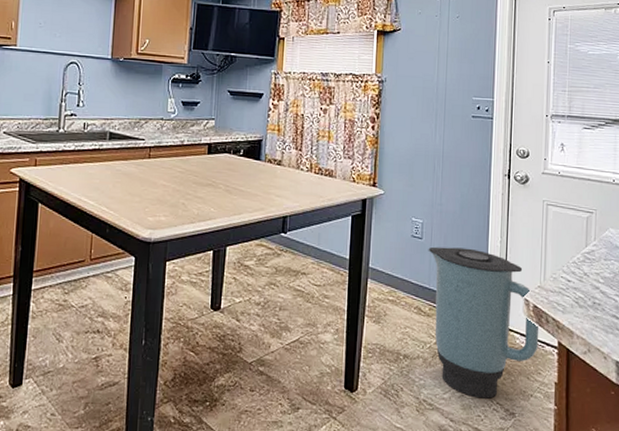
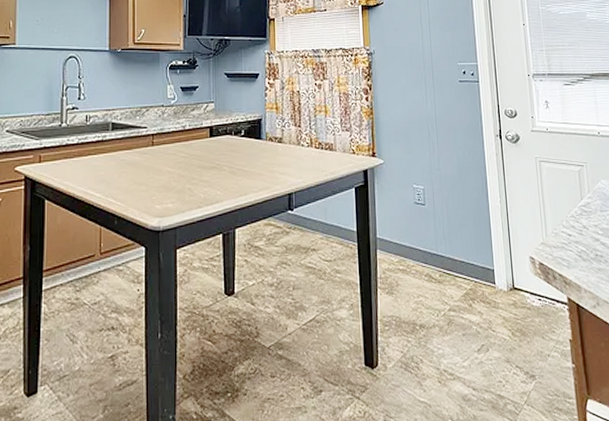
trash can: present [428,246,540,399] -> none [432,210,549,363]

